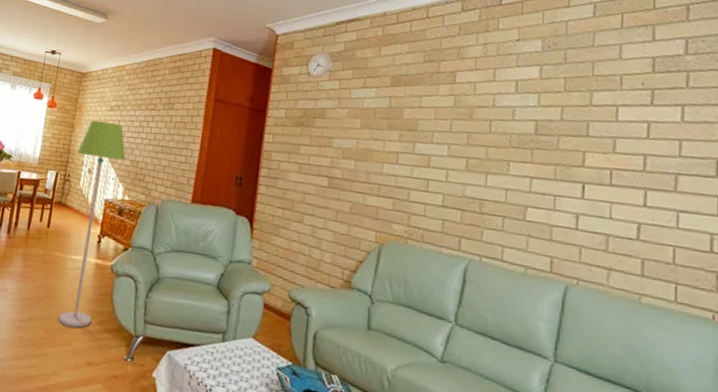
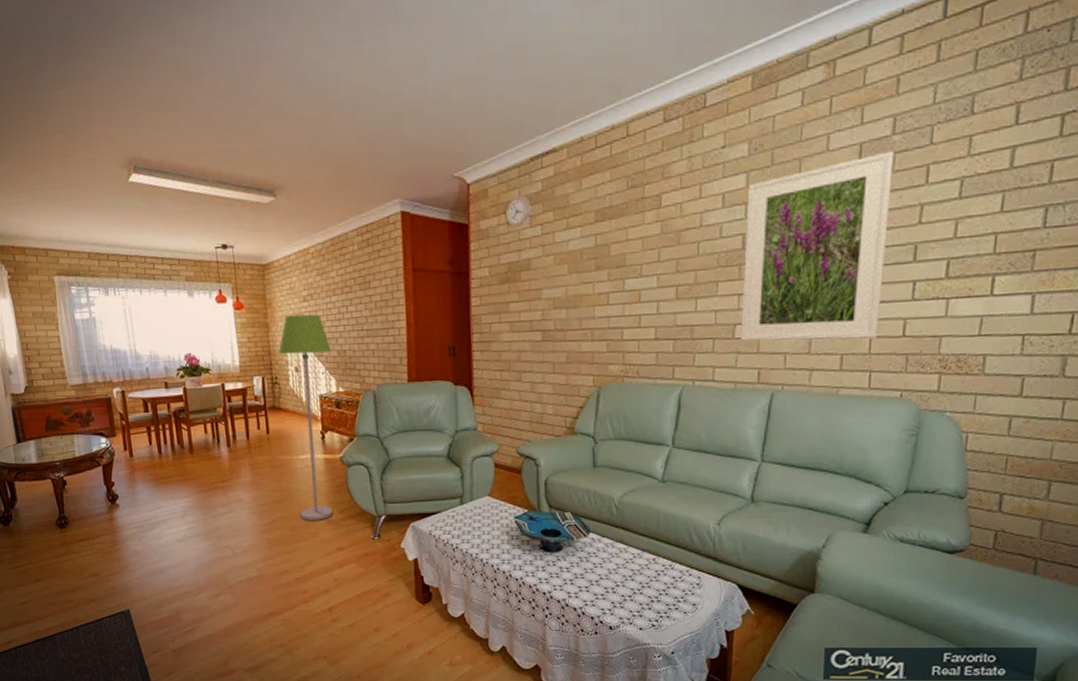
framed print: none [532,68,688,249] -> present [741,151,894,341]

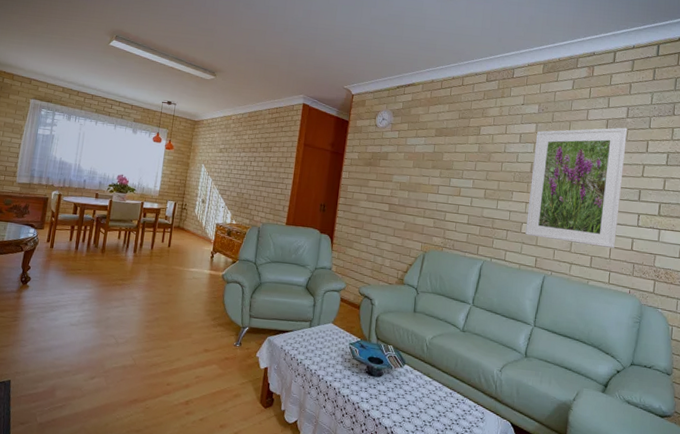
floor lamp: present [278,314,333,521] -> none [179,160,233,324]

